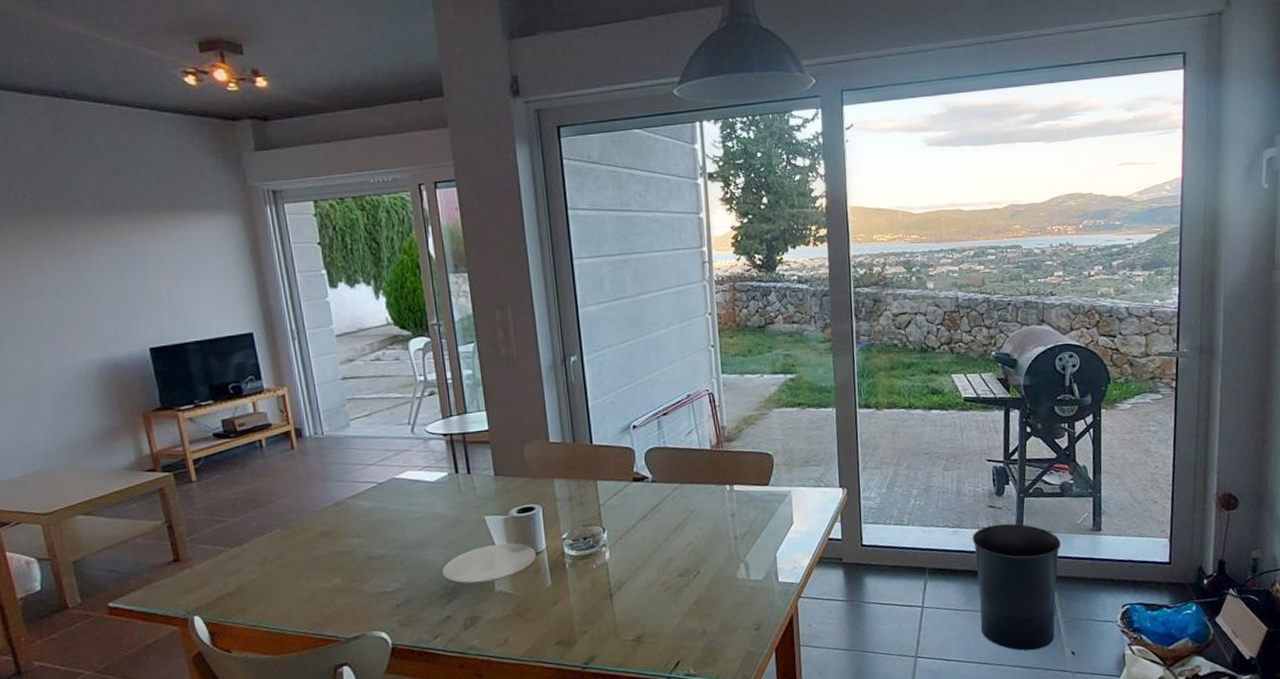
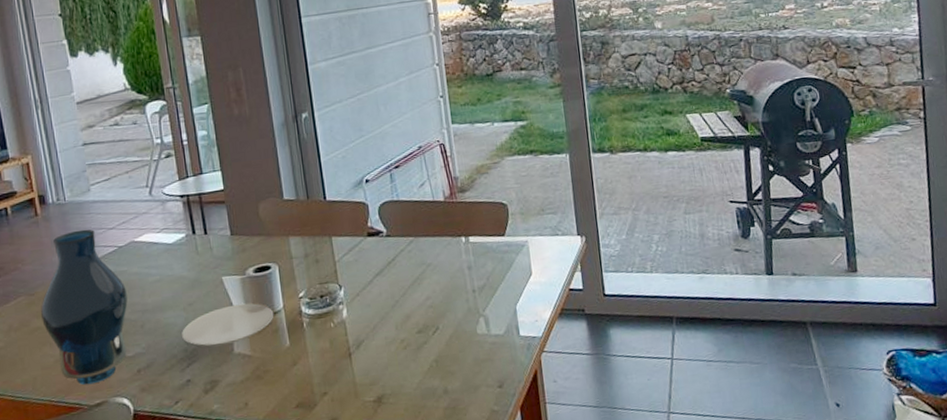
vase: none [296,464,387,619] -> present [40,229,128,385]
waste bin: present [972,523,1061,651] -> none [719,267,816,404]

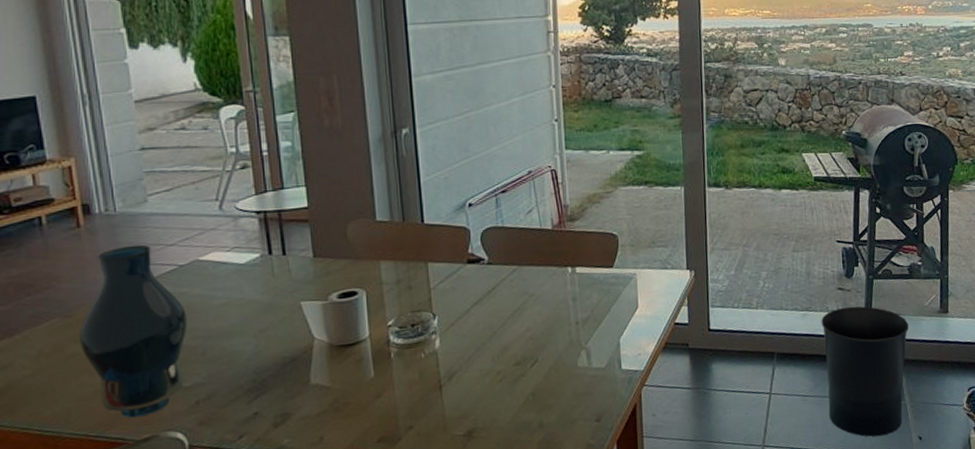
plate: present [182,303,274,347] -> none [250,331,359,378]
waste bin: none [719,267,816,404] -> present [821,306,909,437]

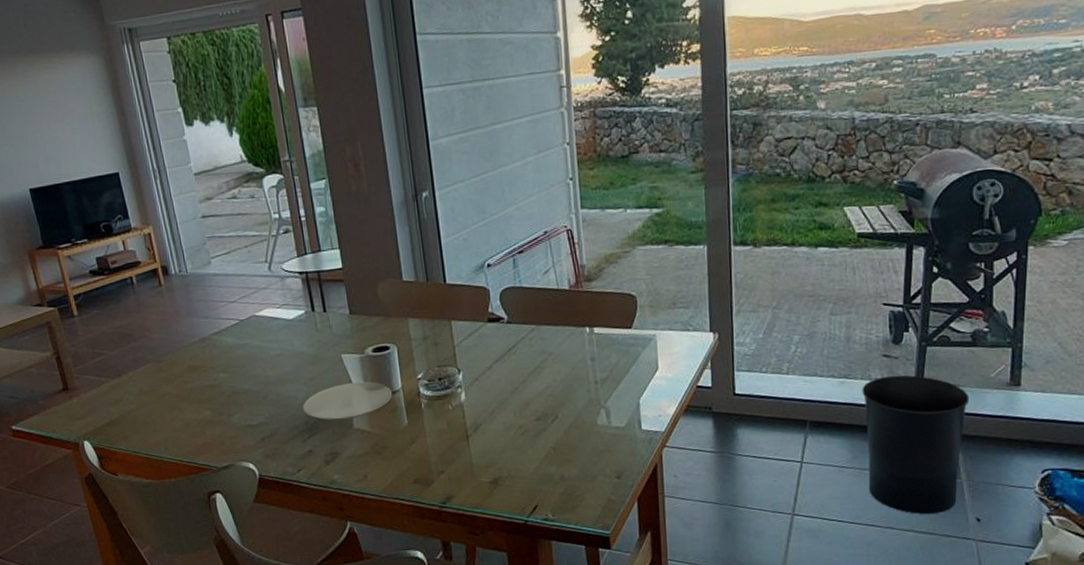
vase: present [78,244,187,418] -> none [168,301,251,449]
plate: none [250,331,359,378] -> present [303,381,393,421]

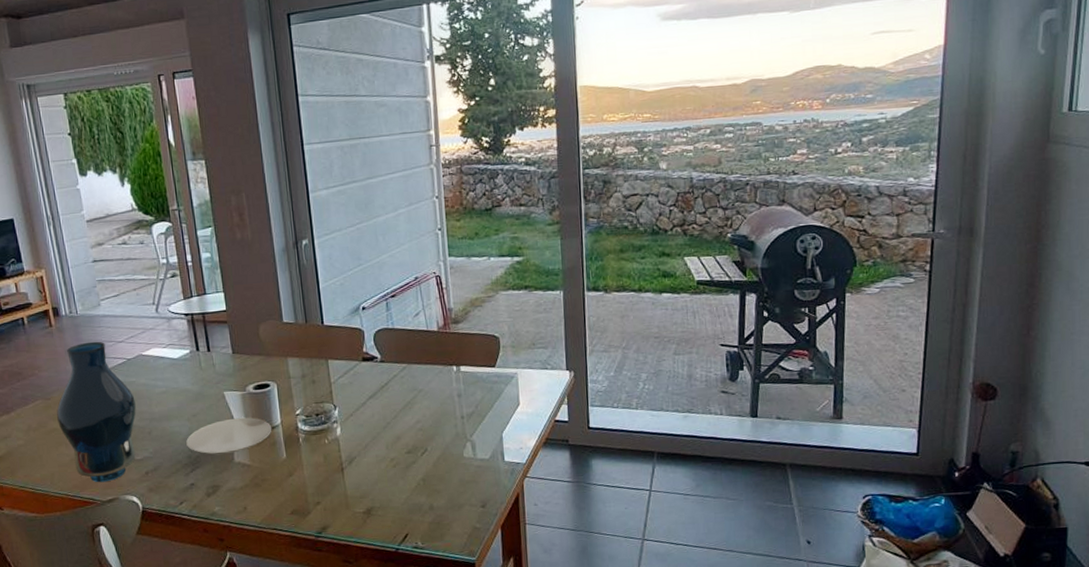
vase: none [168,301,251,449] -> present [56,341,136,483]
waste bin: present [862,375,970,514] -> none [703,409,799,538]

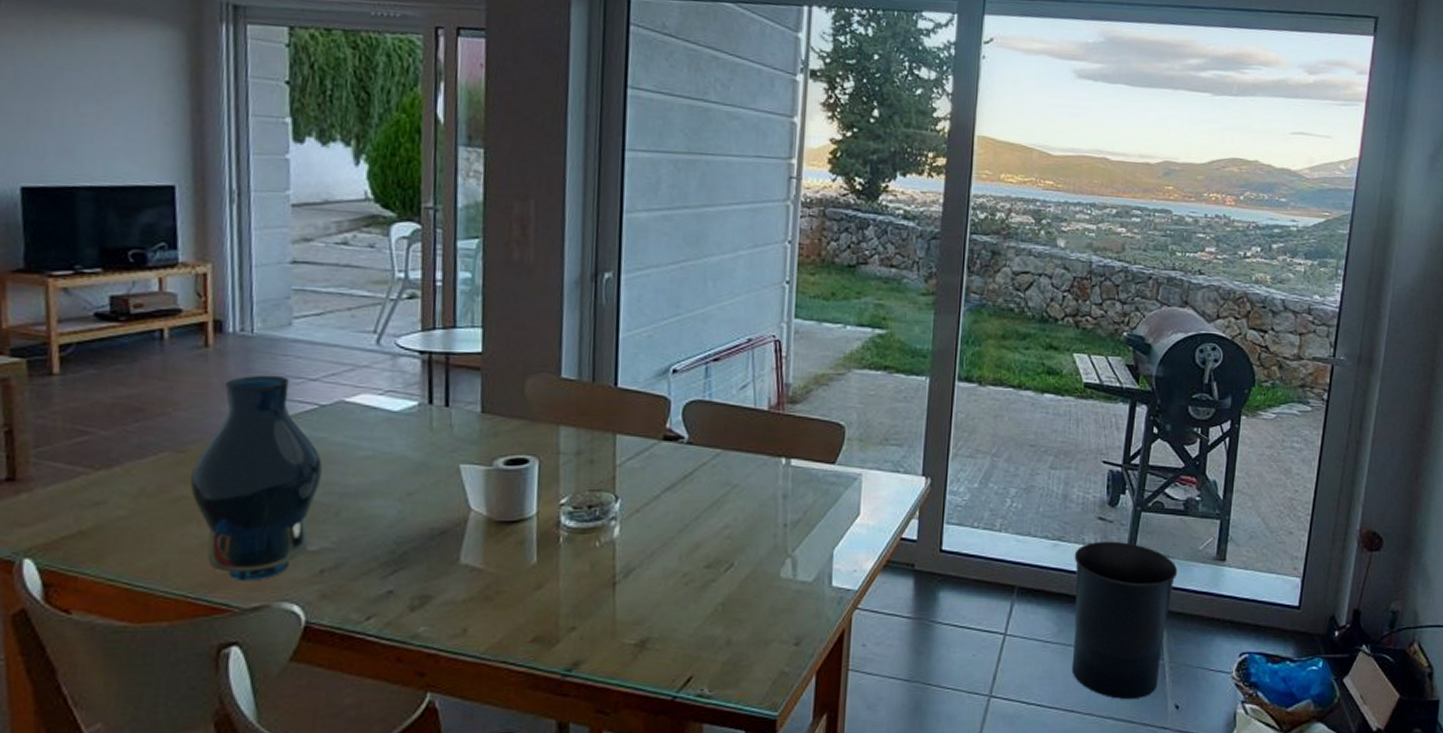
plate: present [186,417,272,455] -> none [391,502,523,553]
waste bin: none [703,409,799,538] -> present [1071,541,1178,699]

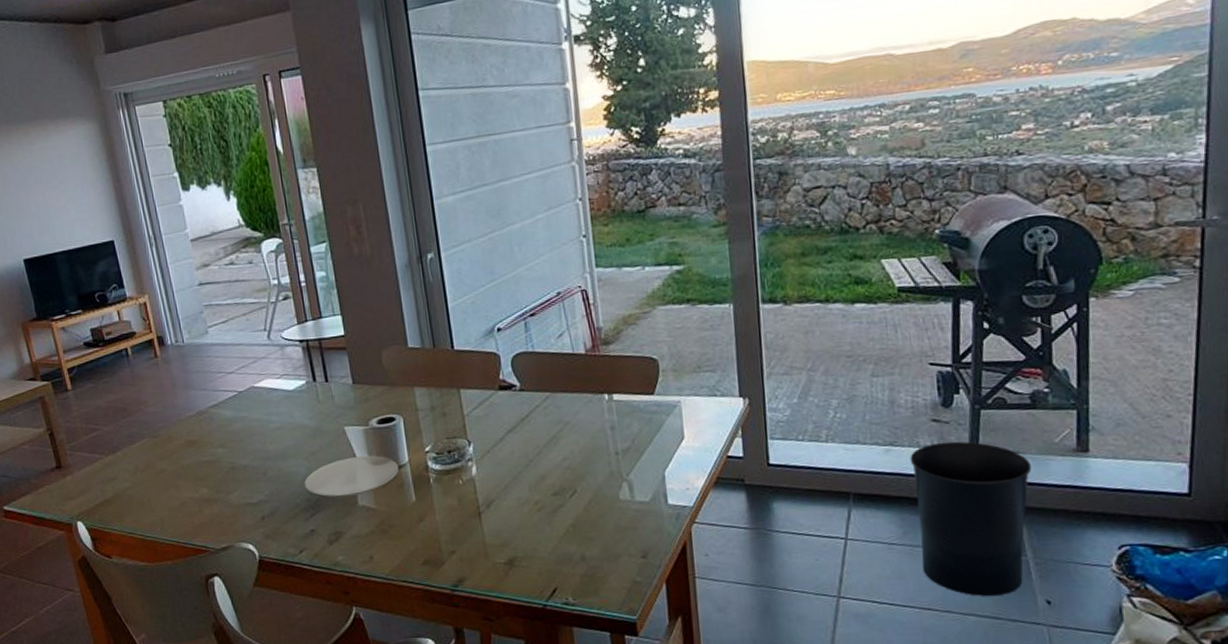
vase: present [189,374,322,581] -> none [164,372,251,529]
plate: none [391,502,523,553] -> present [304,455,399,498]

